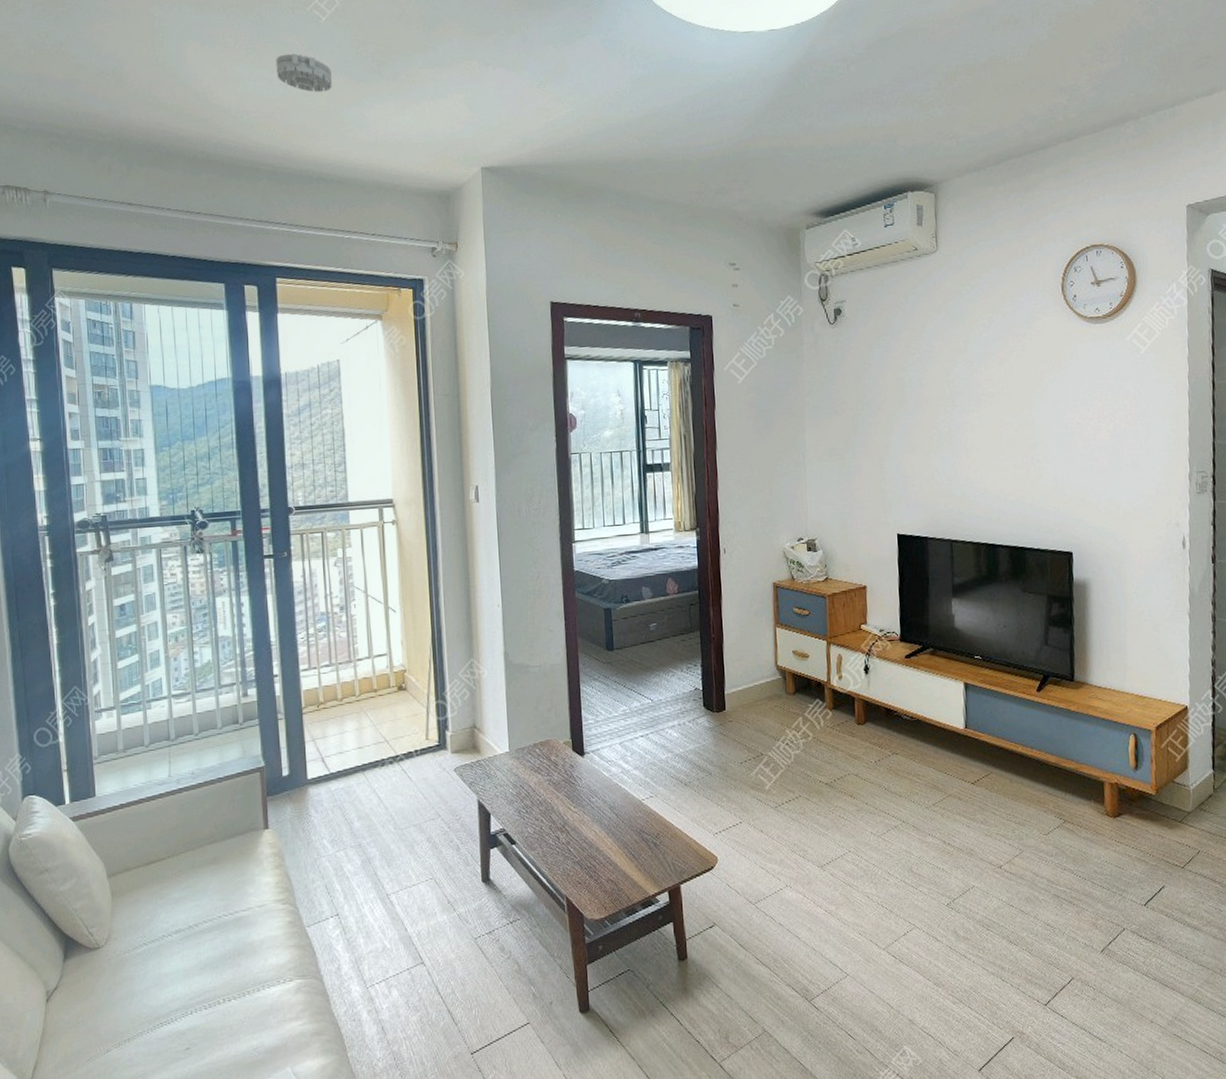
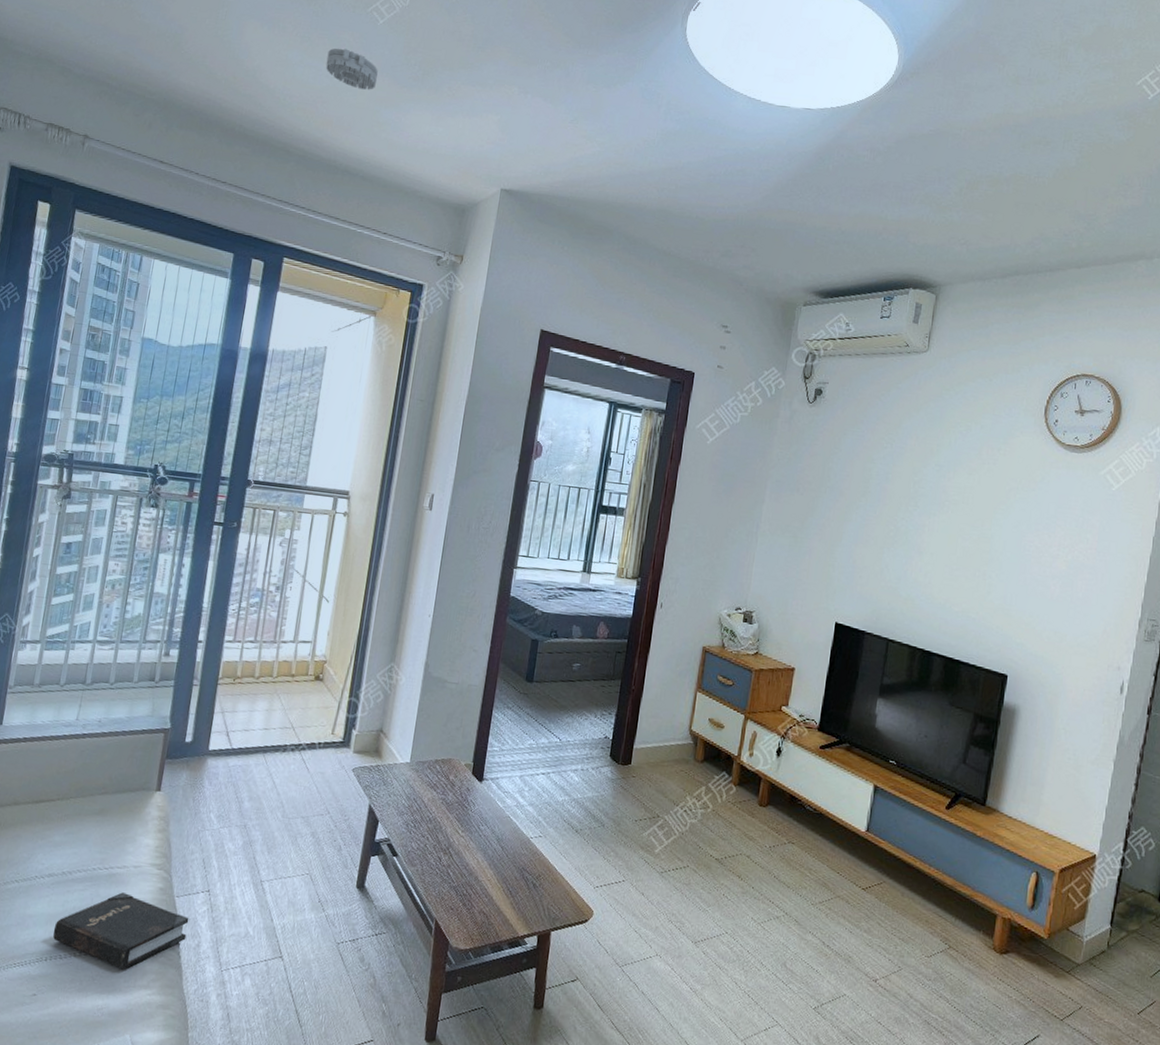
hardback book: none [192,933,325,1007] -> present [53,892,189,970]

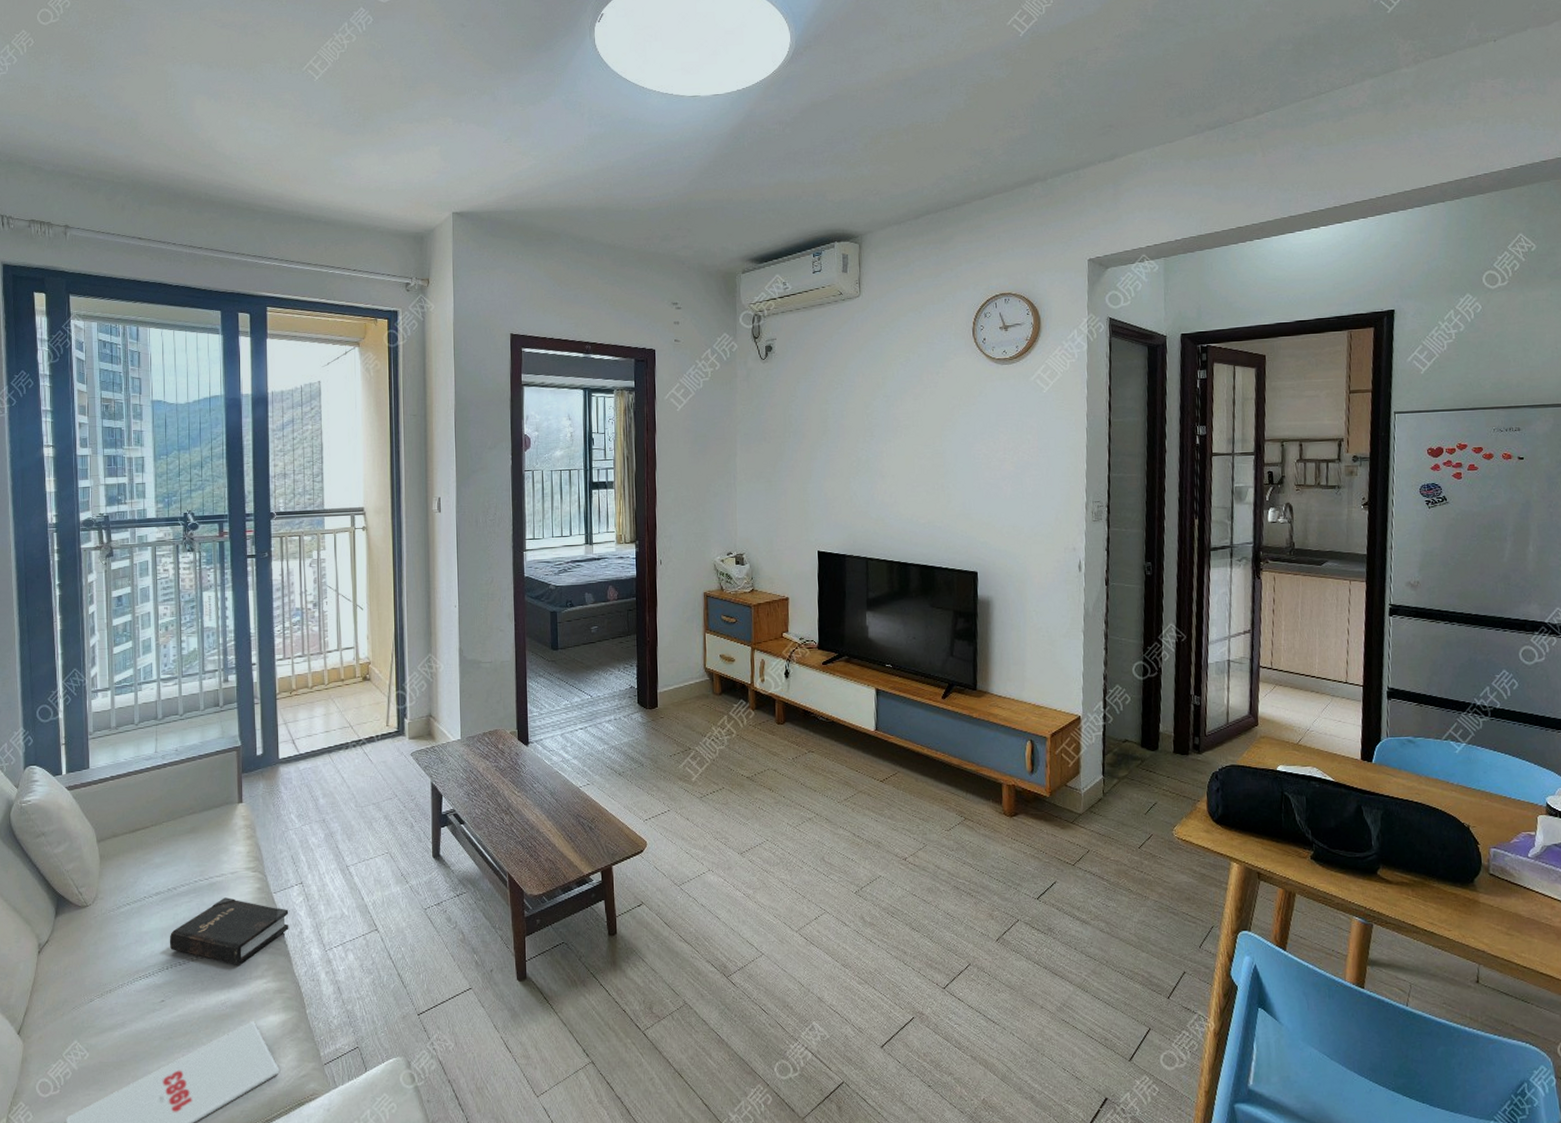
smoke detector: present [325,48,378,90] -> none [273,108,322,143]

